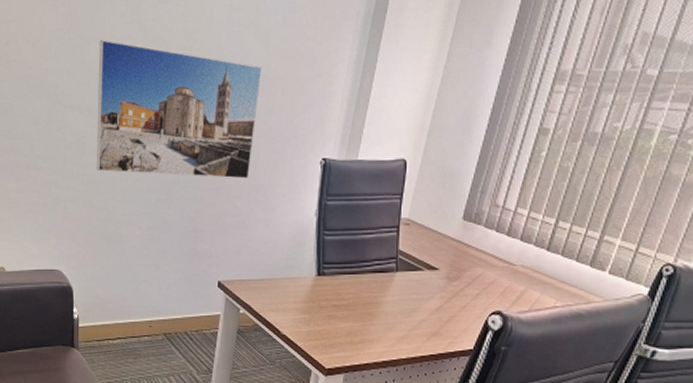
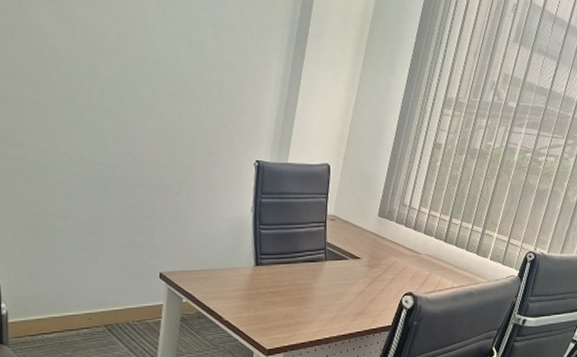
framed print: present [96,39,263,179] -> none [23,33,197,177]

